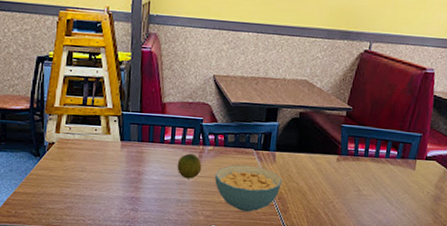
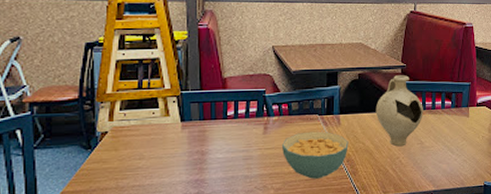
fruit: present [177,153,202,179] -> none [242,126,268,153]
decorative vase: none [313,118,366,192] -> present [375,75,423,147]

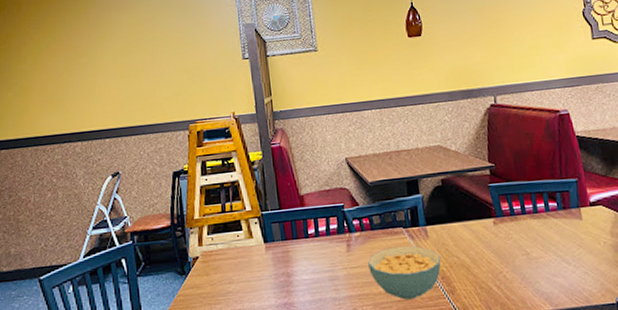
decorative vase: present [375,75,423,147] -> none [466,176,524,260]

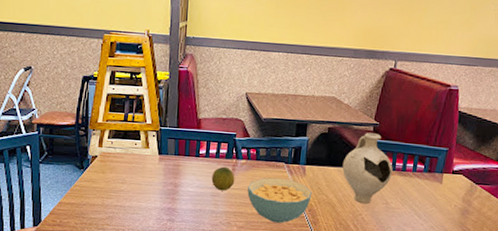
fruit: none [326,243,353,273] -> present [211,166,235,191]
decorative vase: none [466,176,524,260] -> present [342,133,393,204]

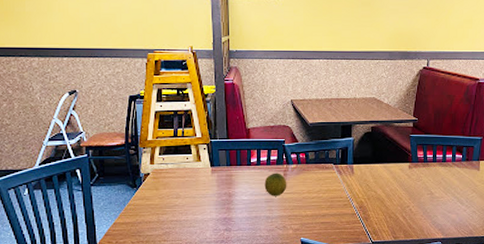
cereal bowl: present [247,178,312,223] -> none [300,179,361,222]
decorative vase: present [342,133,393,204] -> none [387,129,434,196]

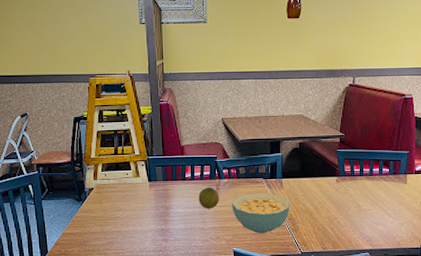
cereal bowl: none [300,179,361,222] -> present [232,193,290,233]

